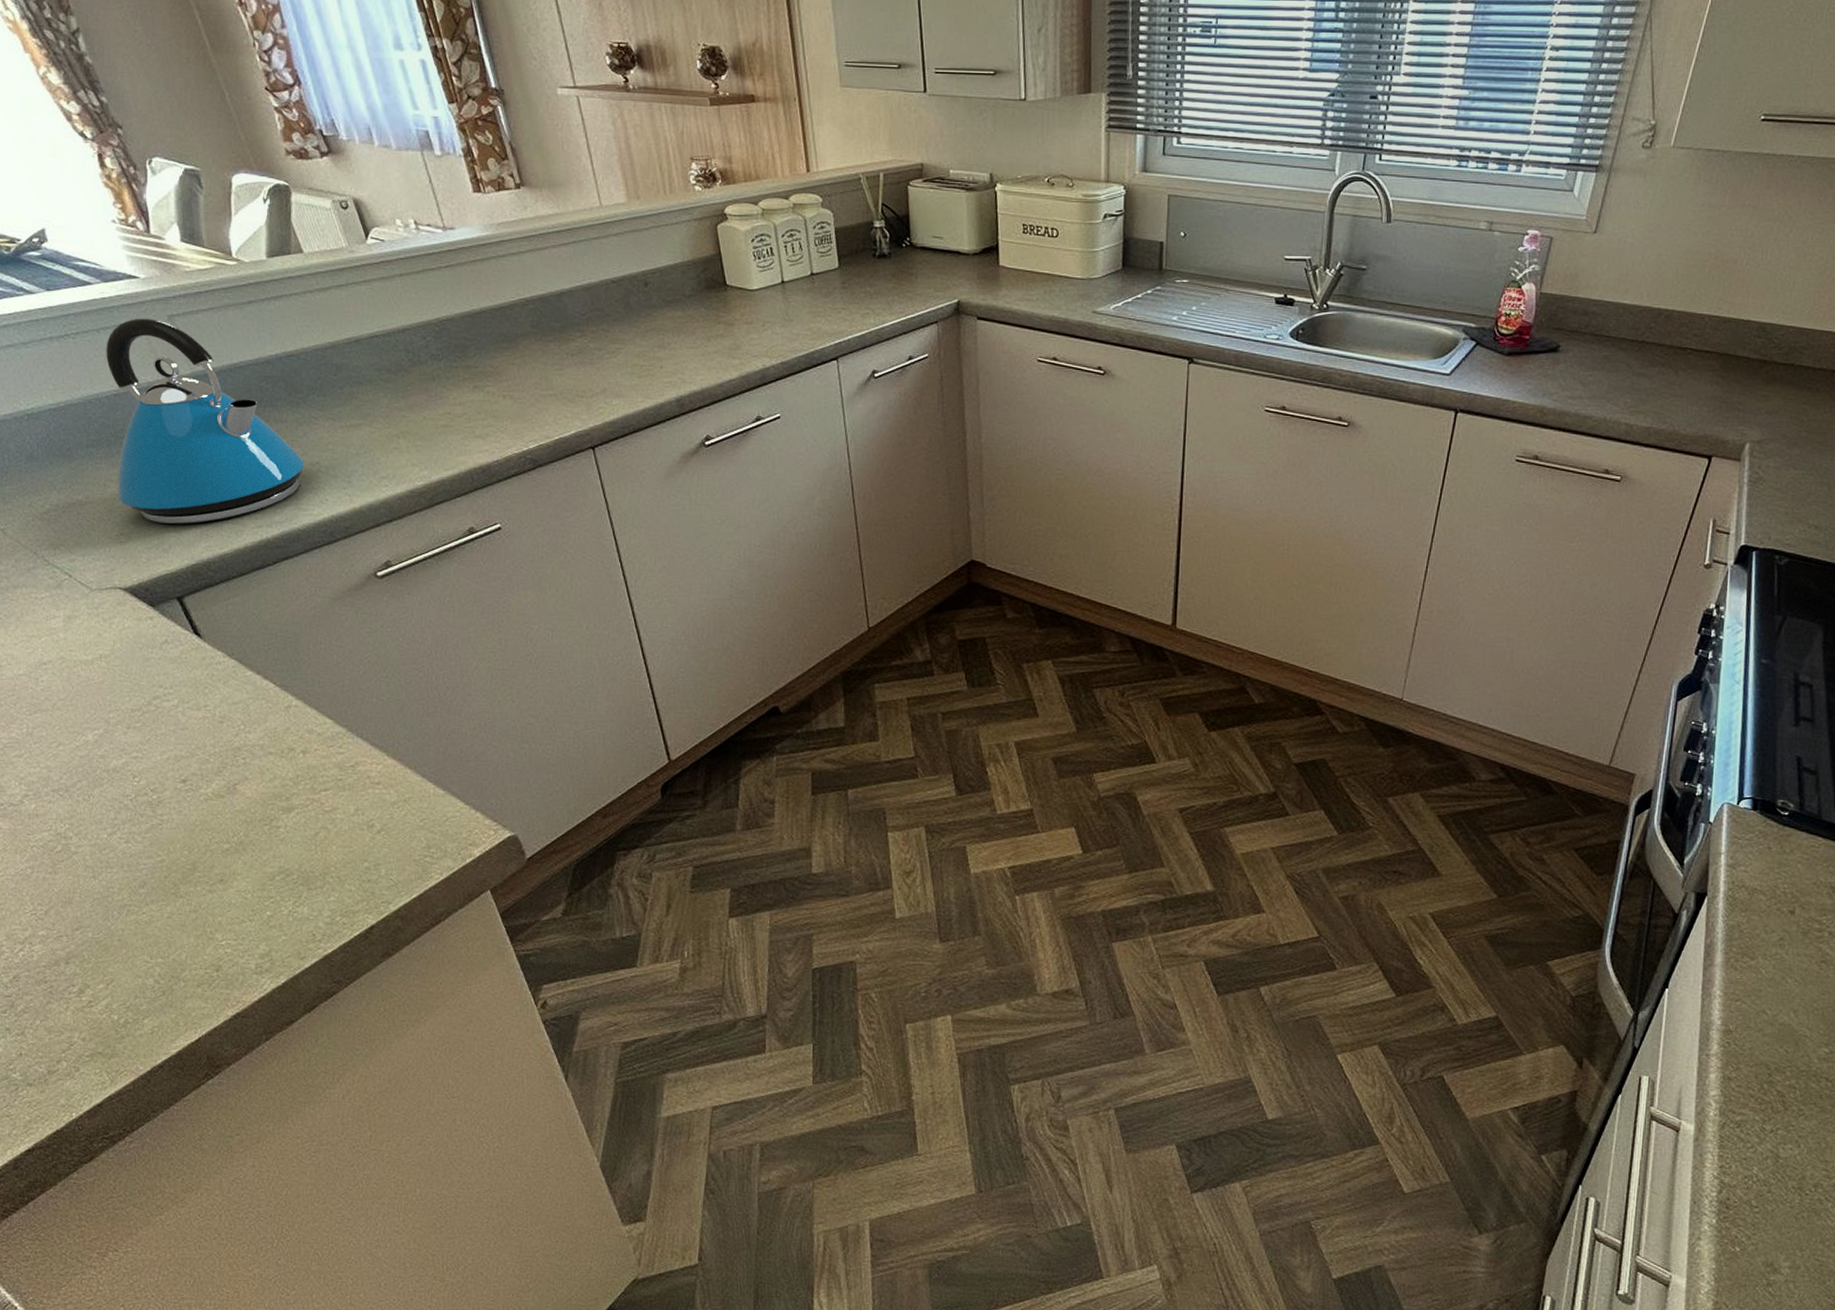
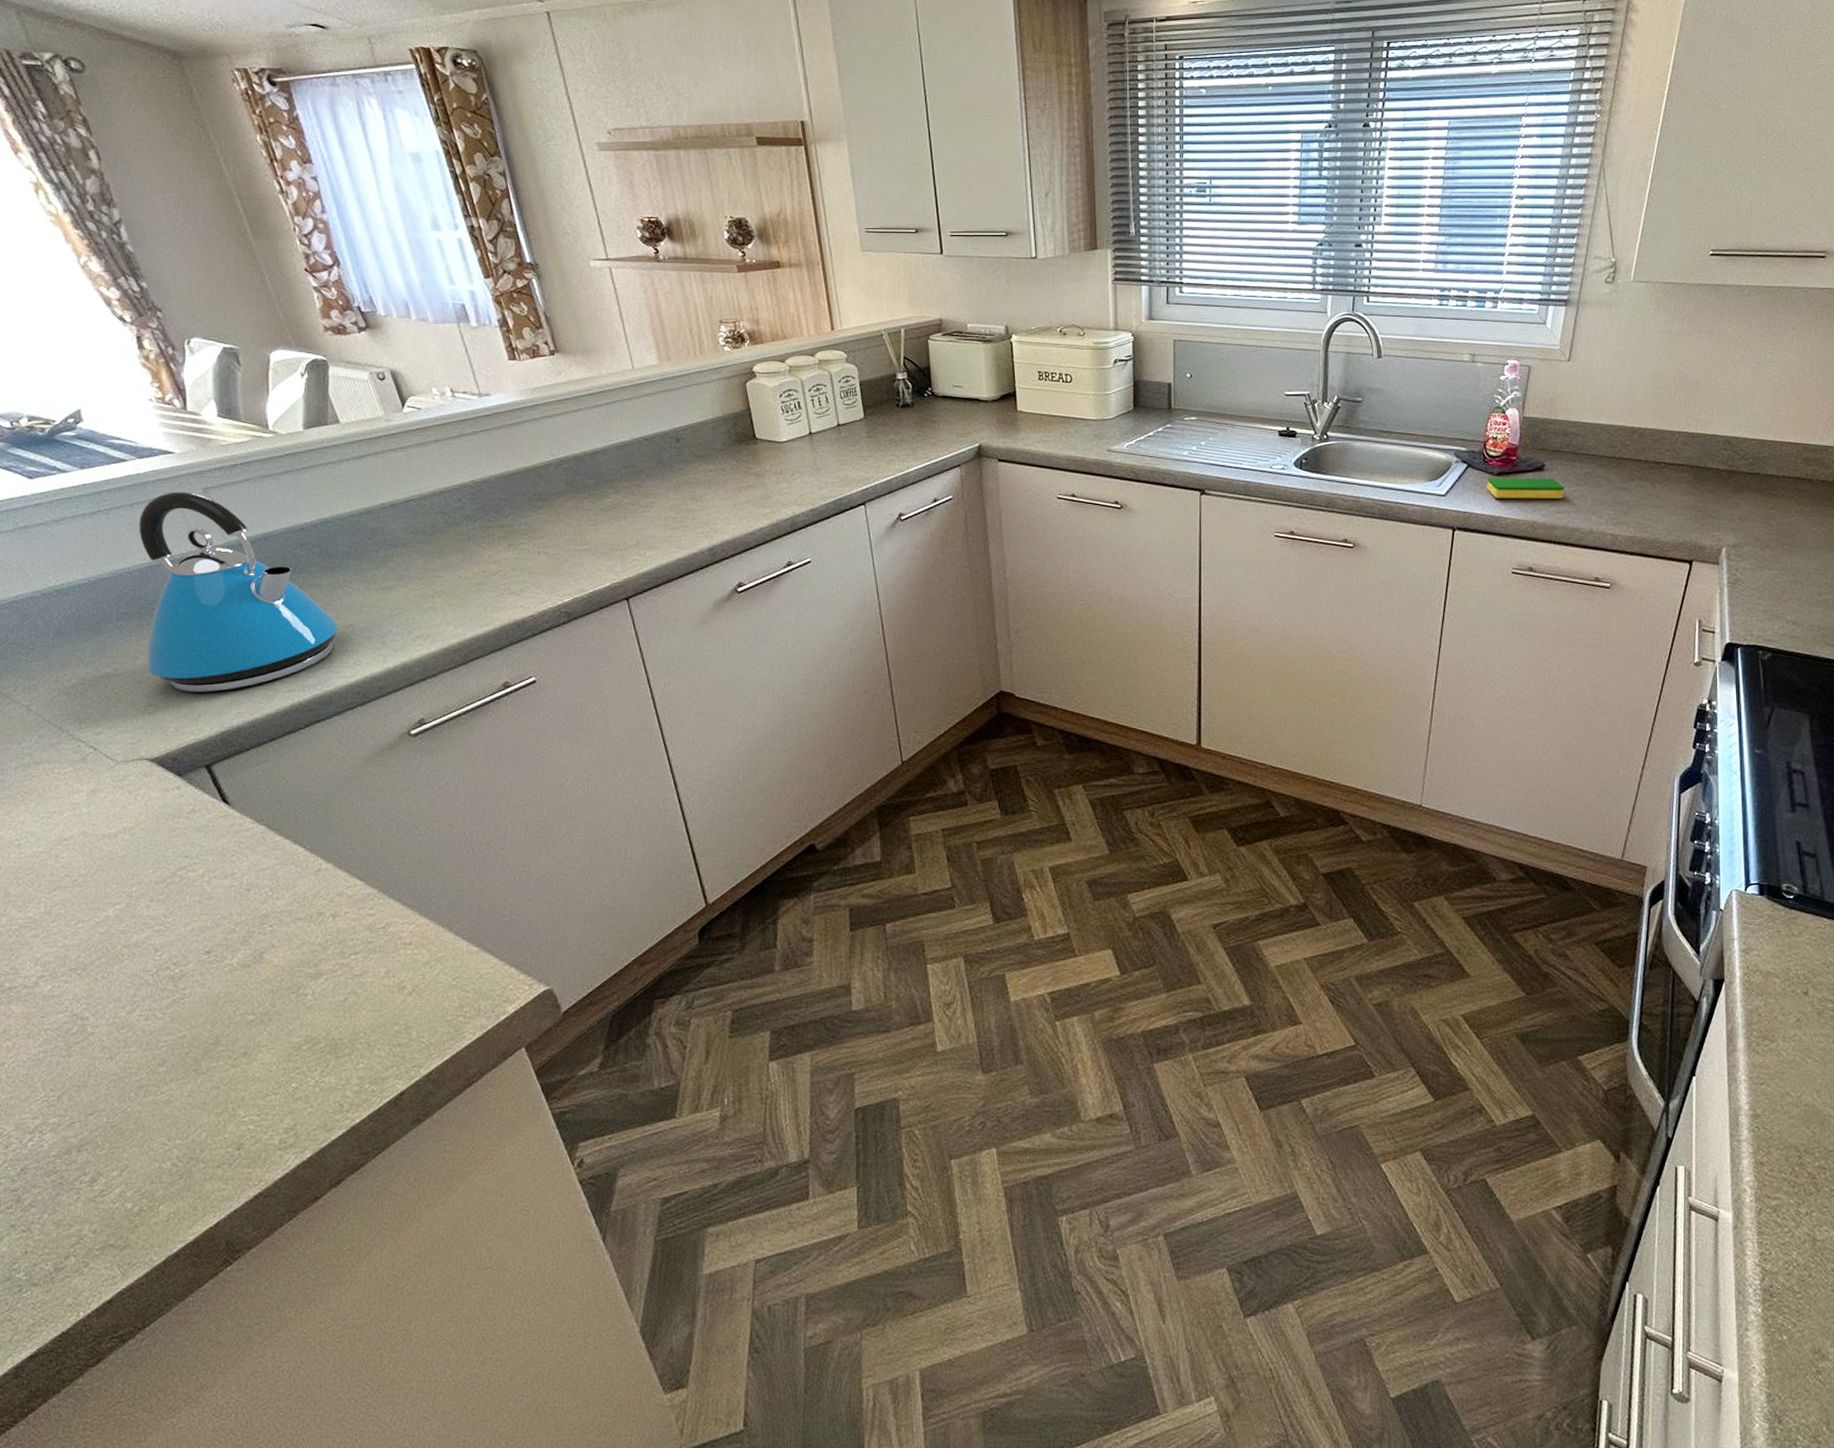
dish sponge: none [1495,357,1579,383] -> present [1487,477,1564,499]

